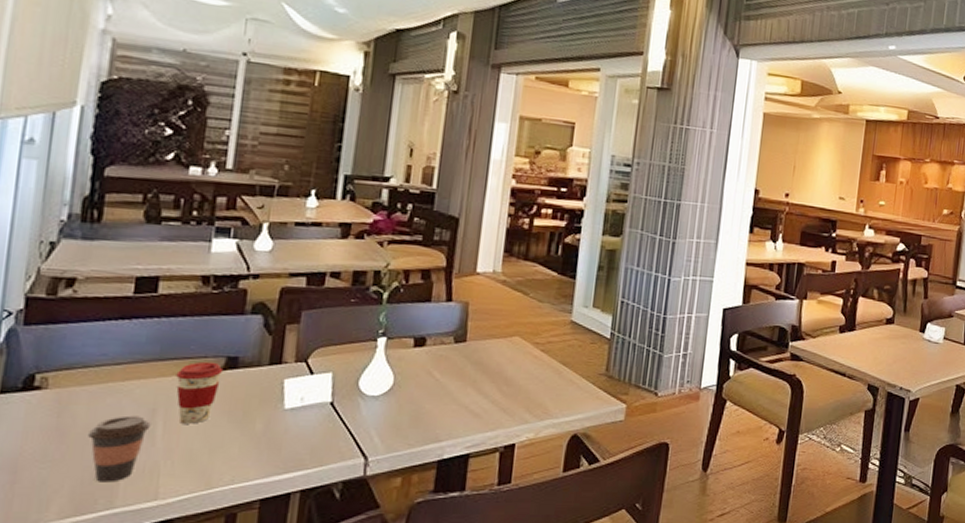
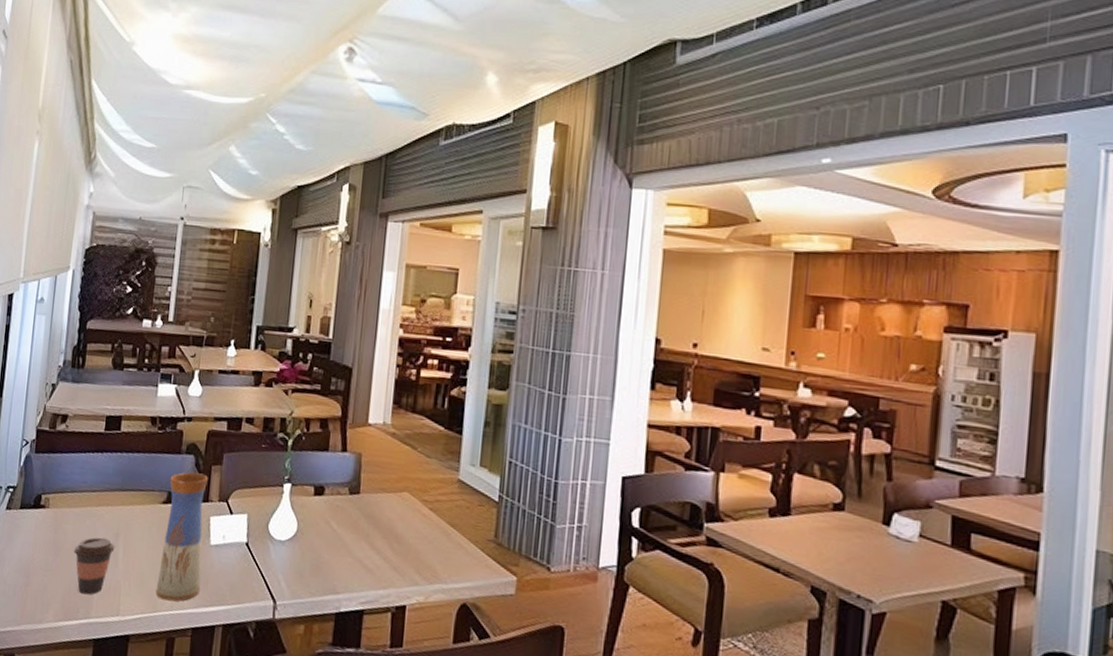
coffee cup: present [176,361,224,424] -> none [132,494,166,551]
vase: none [210,333,281,475] -> present [156,472,208,602]

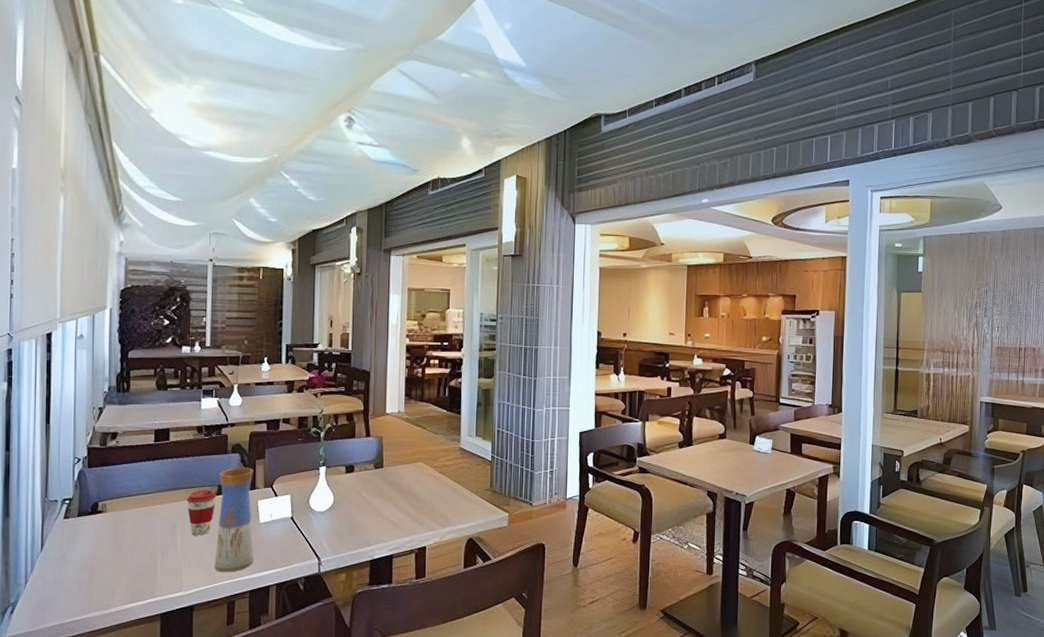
coffee cup: present [74,537,115,595] -> none [135,530,173,579]
coffee cup: none [132,494,166,551] -> present [186,489,217,535]

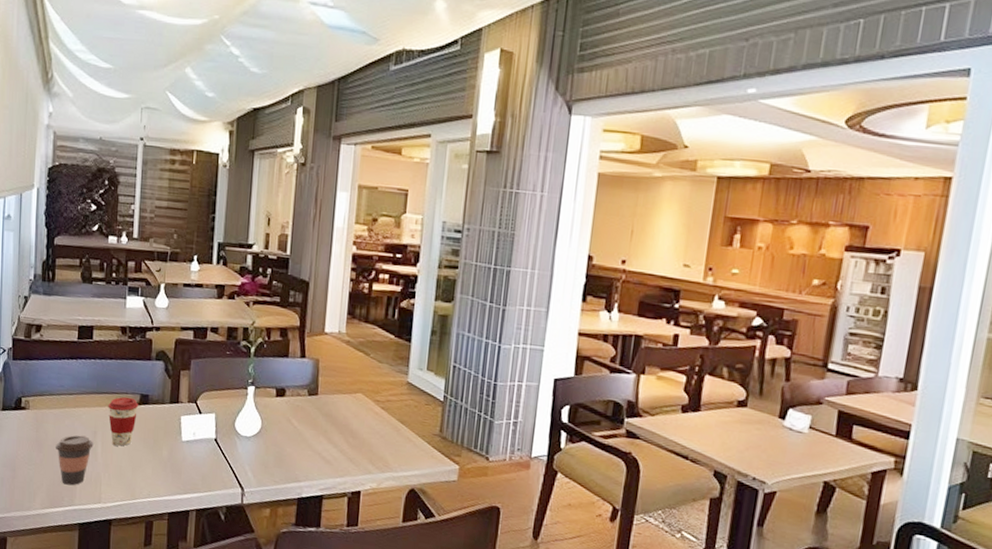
coffee cup: none [135,530,173,579] -> present [56,434,94,486]
vase: present [214,467,254,572] -> none [133,376,177,490]

